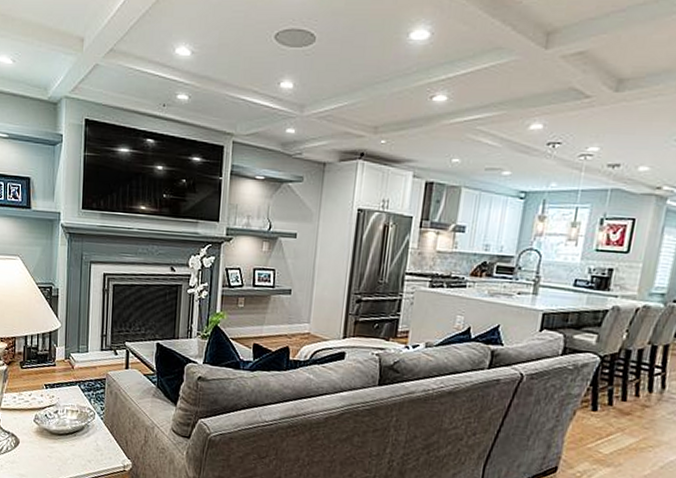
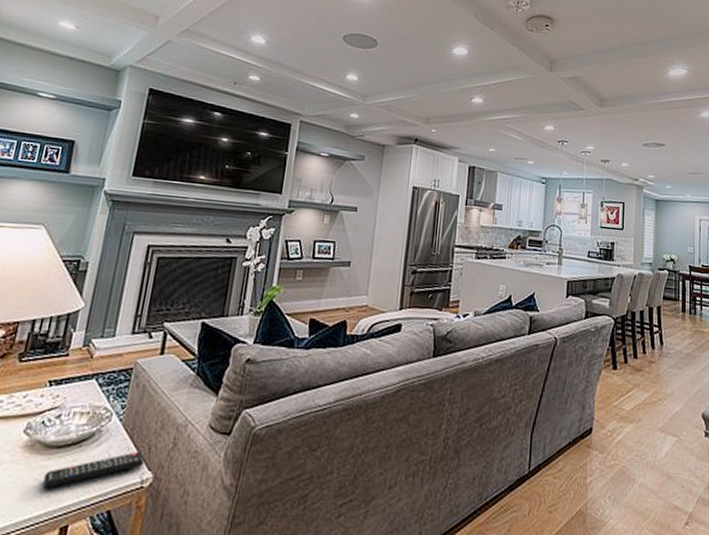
remote control: none [53,443,124,464] -> present [42,451,144,489]

